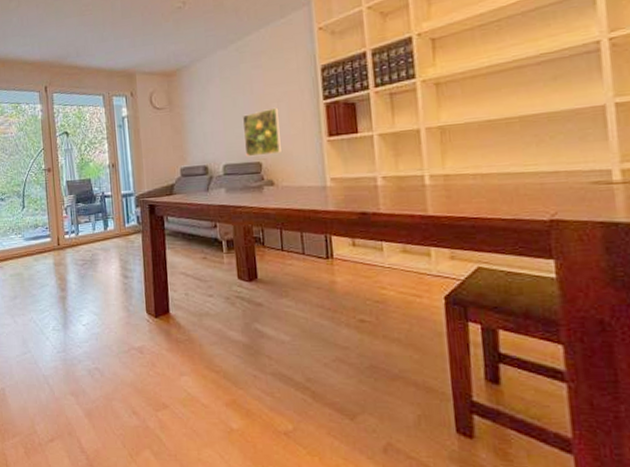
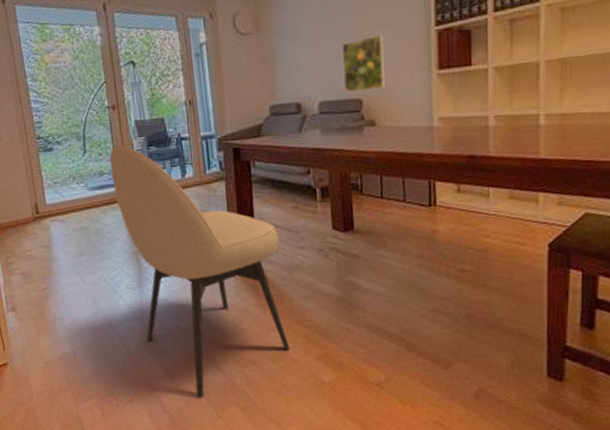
chair: none [44,201,201,440] -> present [110,145,290,398]

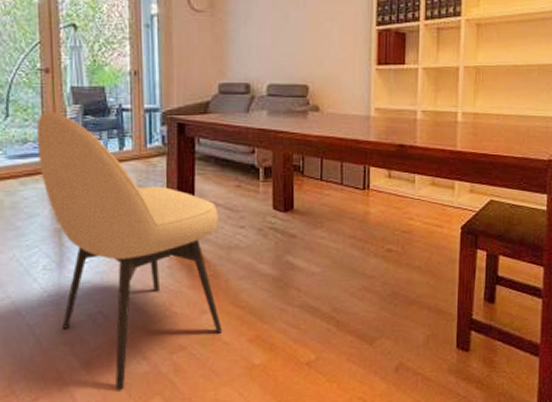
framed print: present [341,34,386,93] -> none [292,27,331,78]

